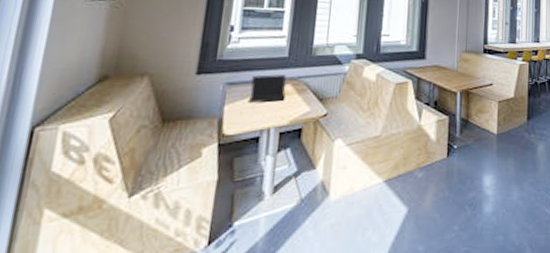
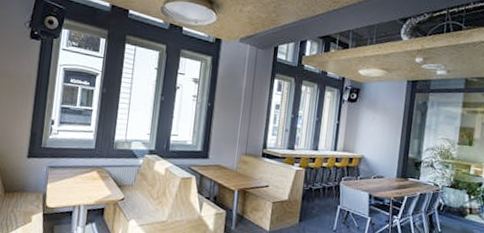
laptop: present [247,74,286,103] -> none [64,161,93,185]

